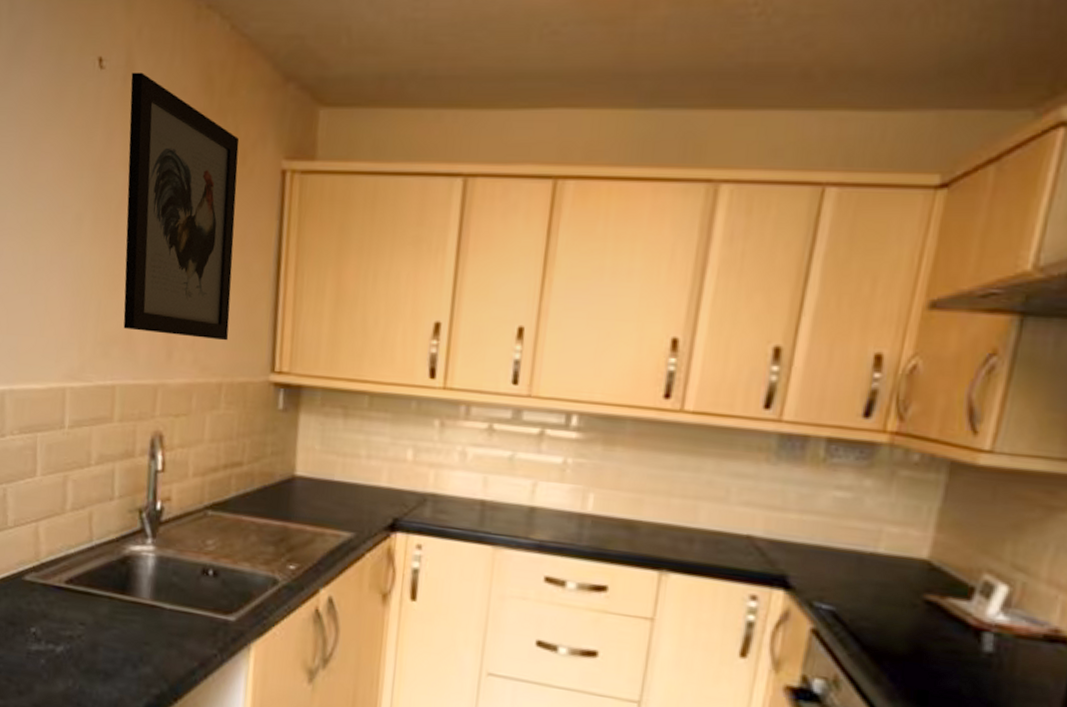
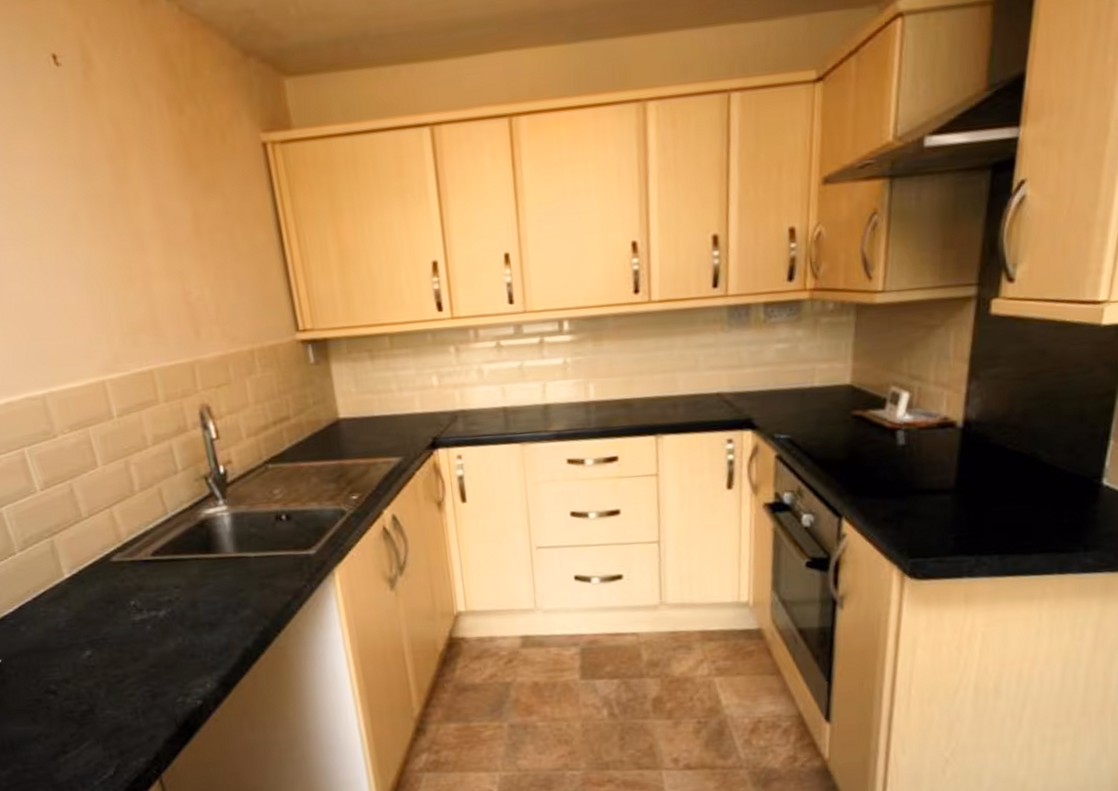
wall art: present [123,72,240,341] -> none [90,64,250,316]

